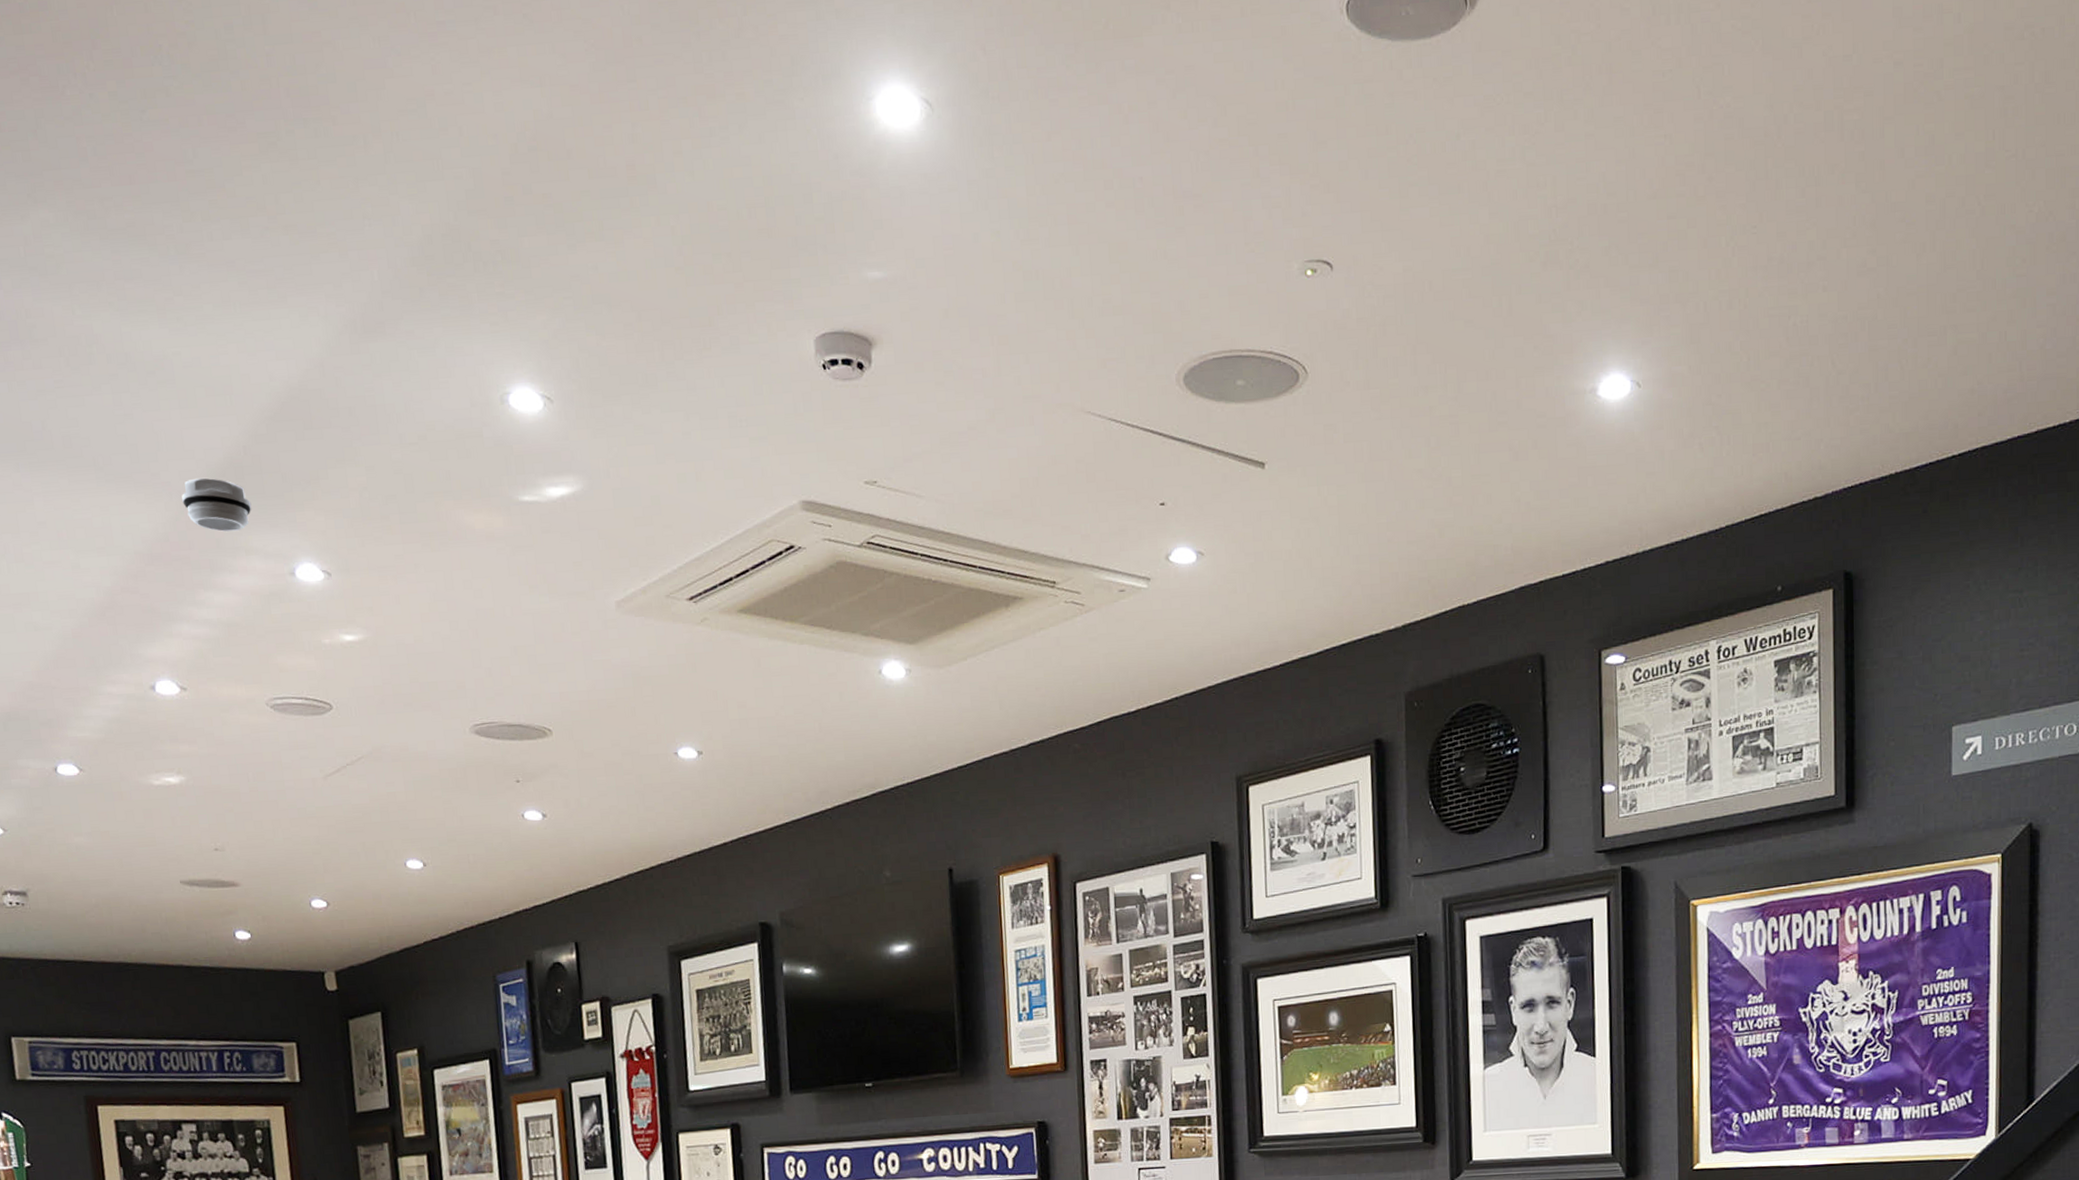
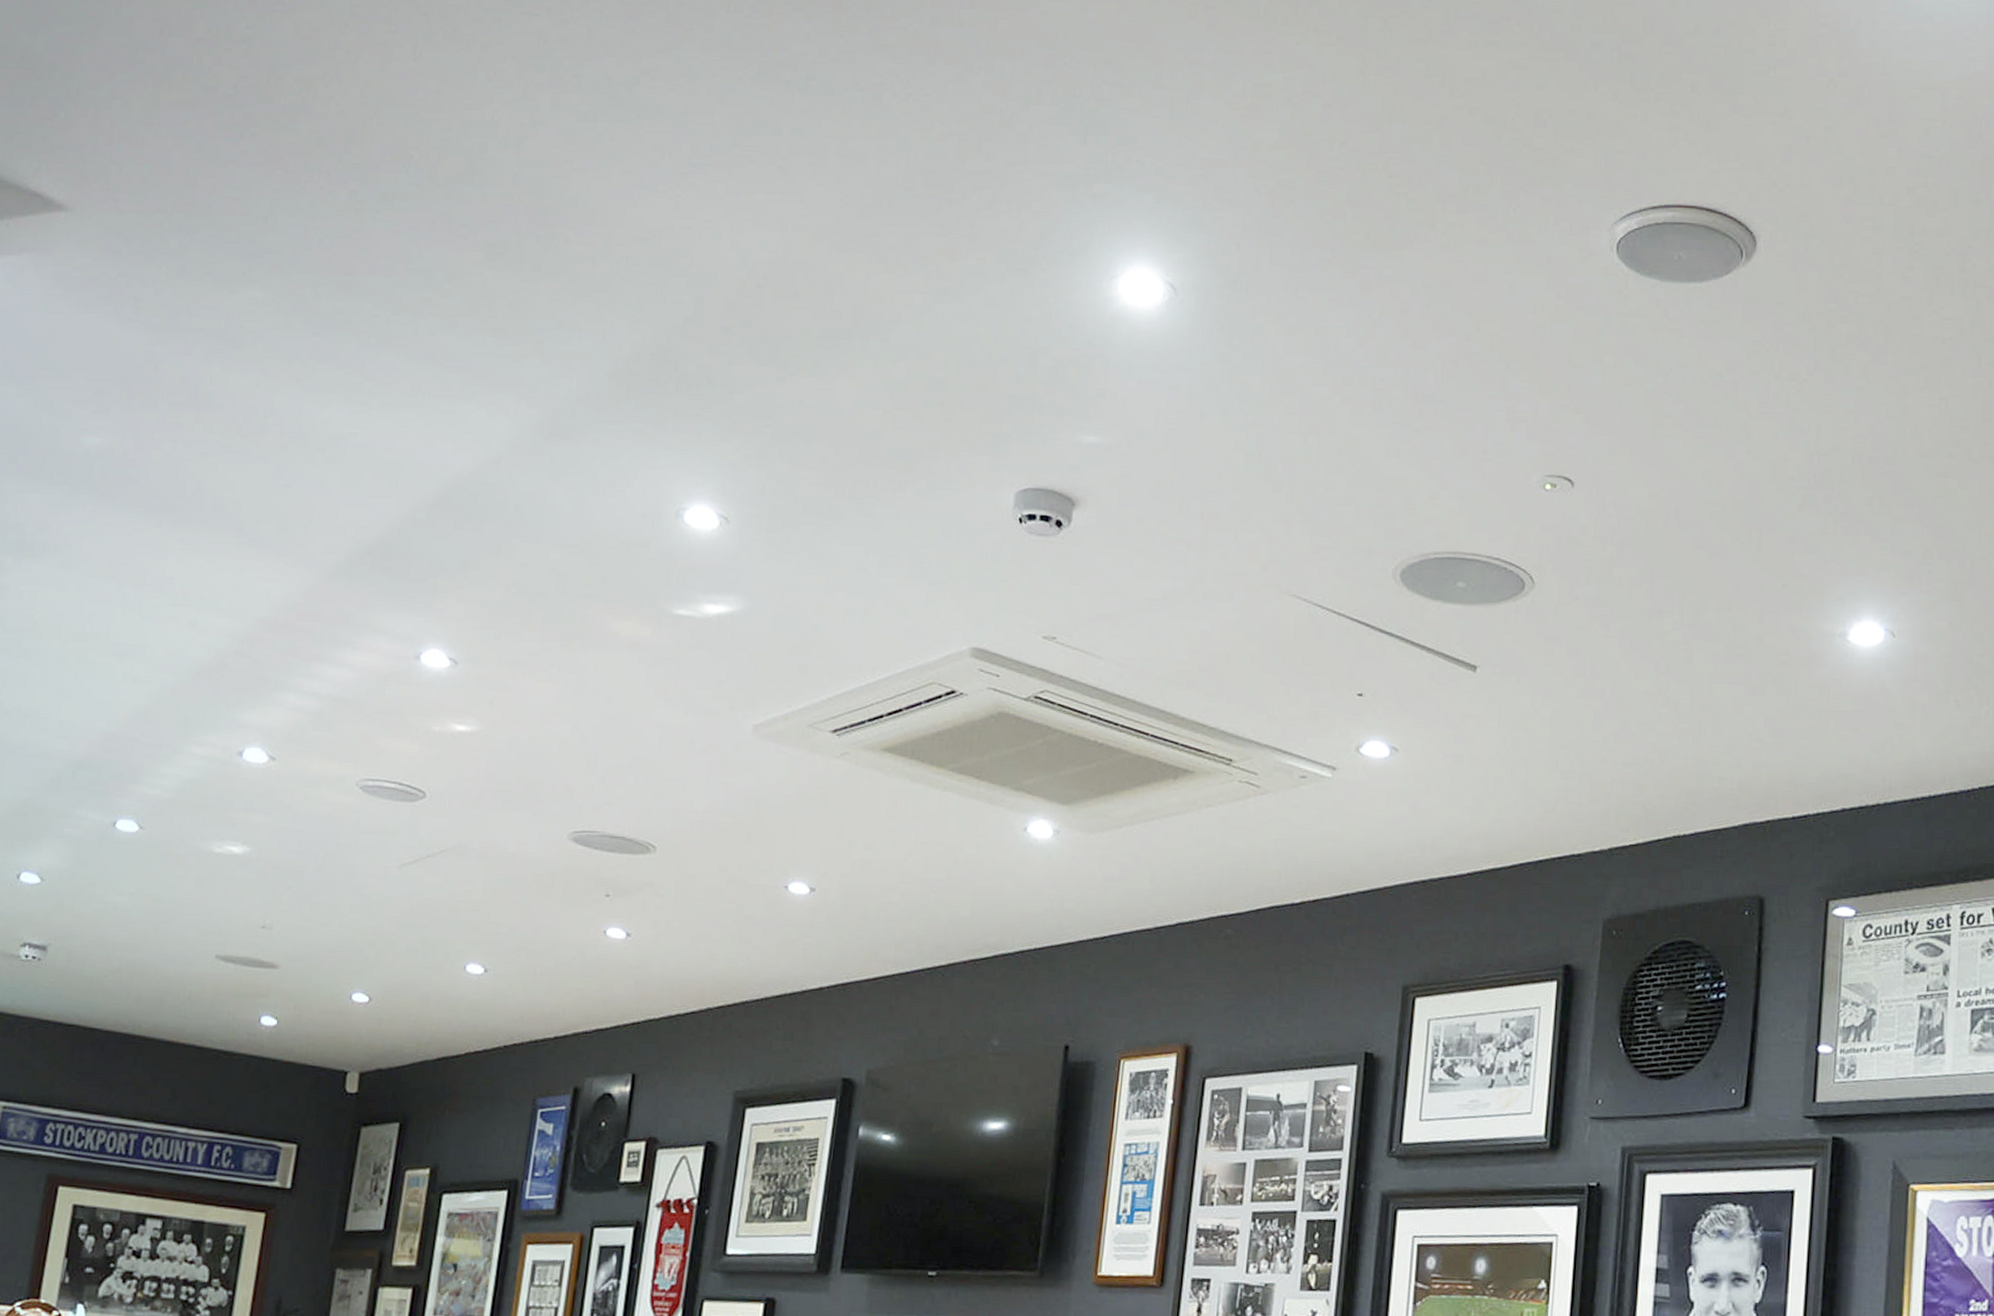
smoke detector: present [181,478,252,532] -> none [321,554,392,610]

